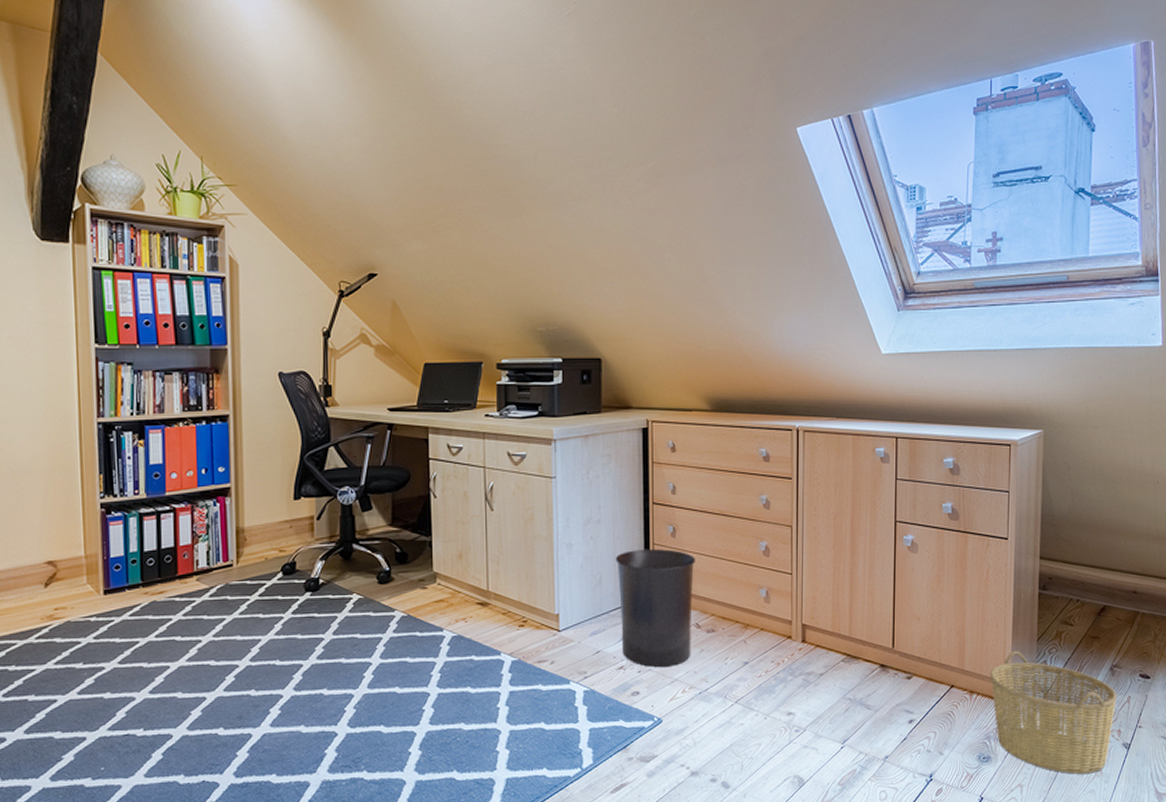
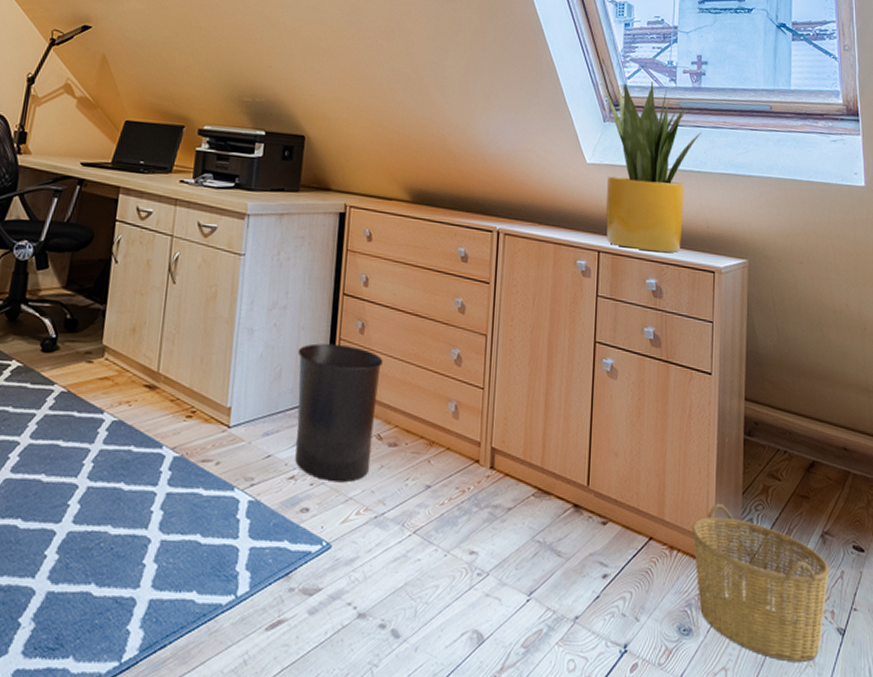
planter: none [898,264,998,432] -> present [605,81,702,253]

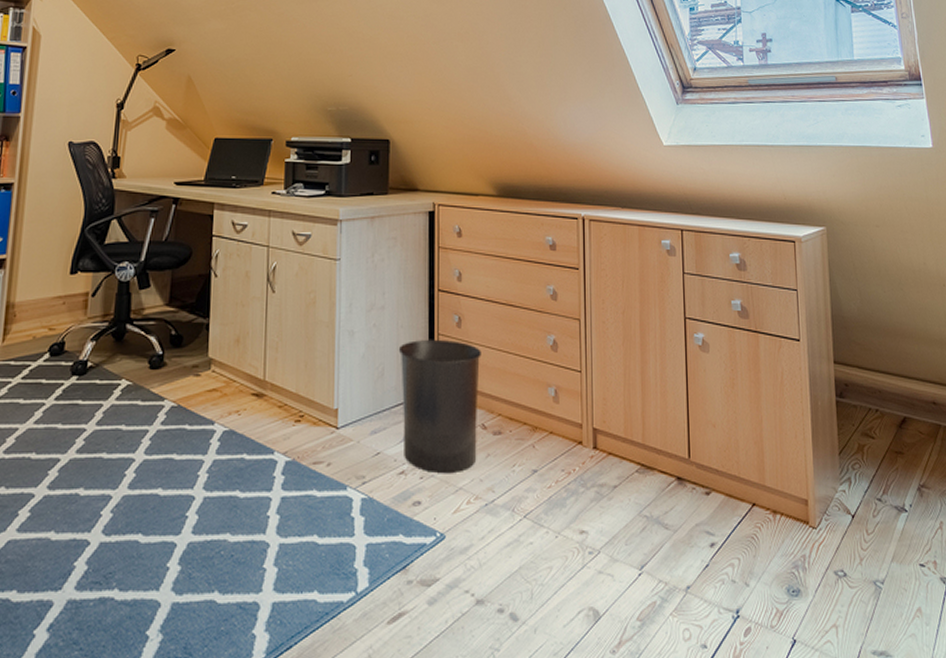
planter: present [605,81,702,253] -> none [675,61,772,227]
basket: present [692,504,829,662] -> none [793,466,929,614]

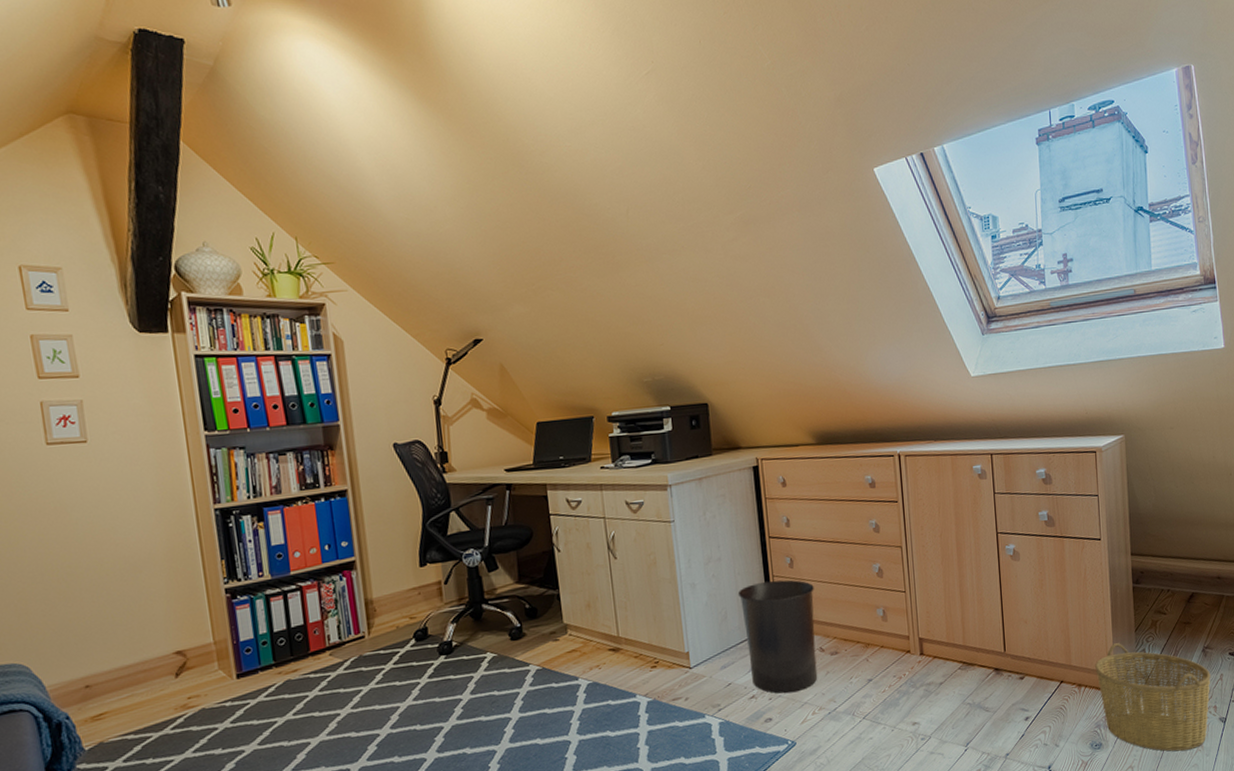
basket: none [793,466,929,614] -> present [1095,643,1211,751]

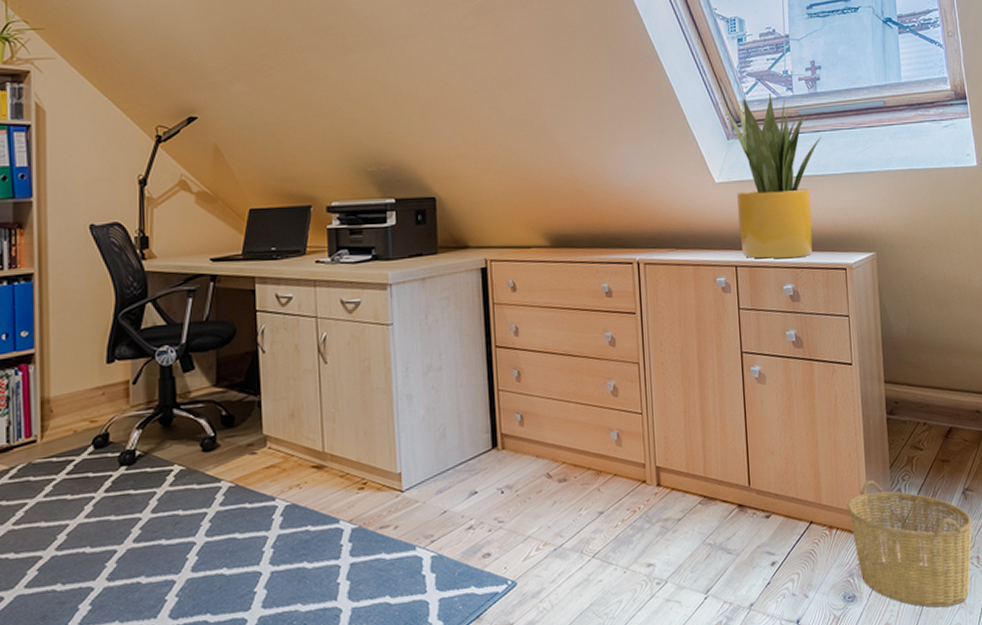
waste bin: present [737,580,818,694] -> none [458,395,544,525]
planter: none [980,287,1074,447] -> present [725,92,822,259]

